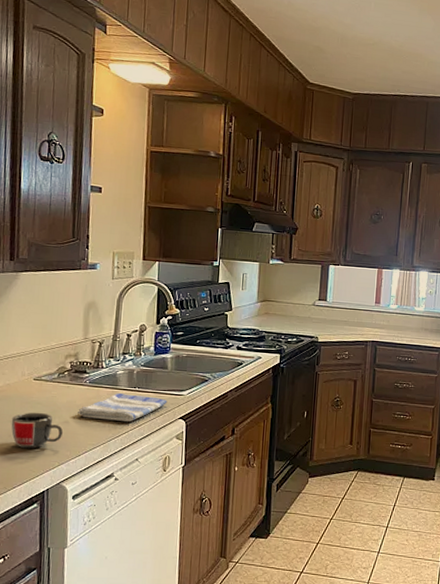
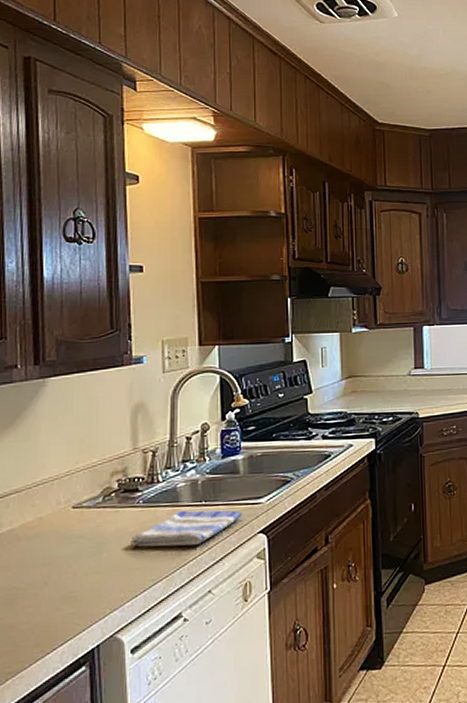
mug: present [11,412,63,449] -> none [46,547,113,597]

